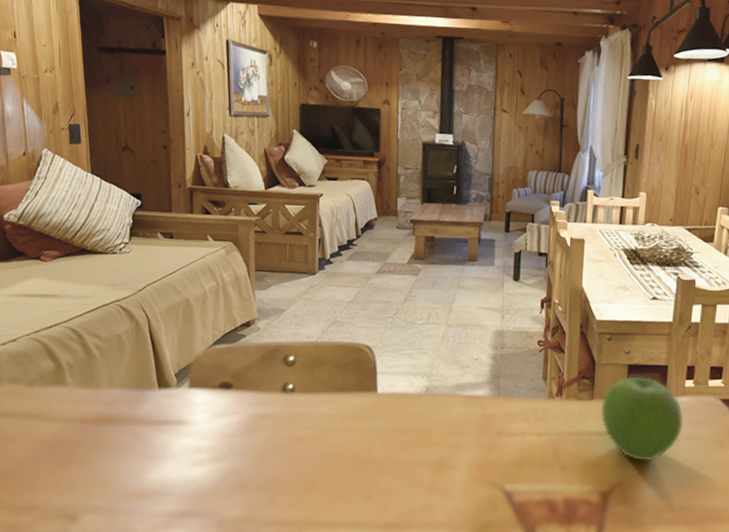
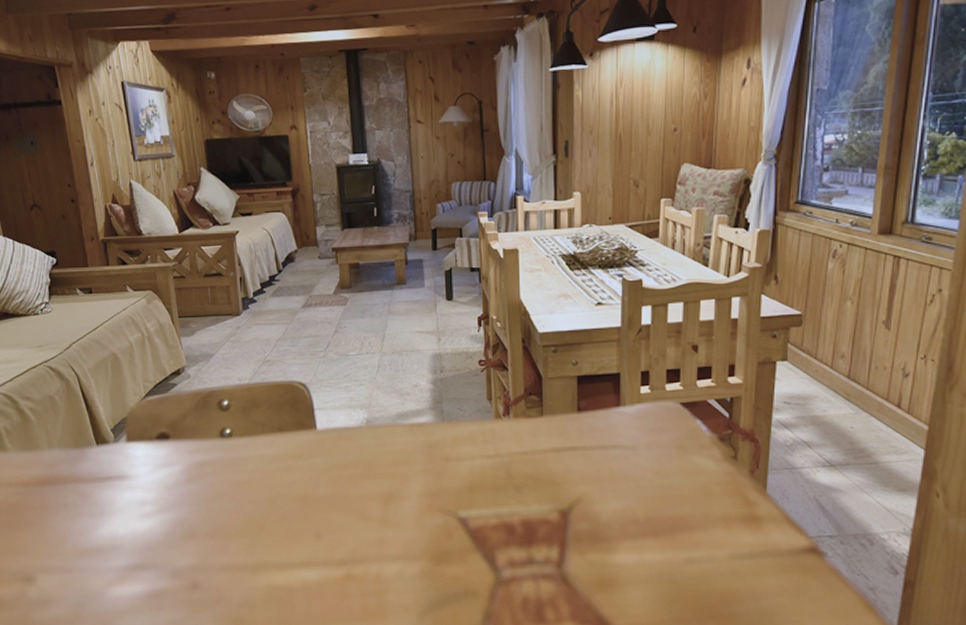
fruit: present [600,376,684,462] -> none [552,387,642,475]

